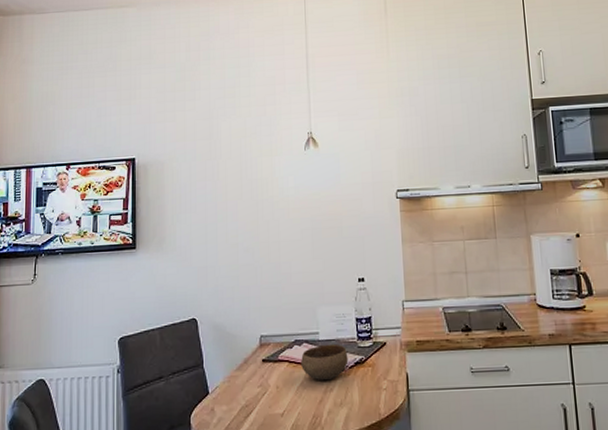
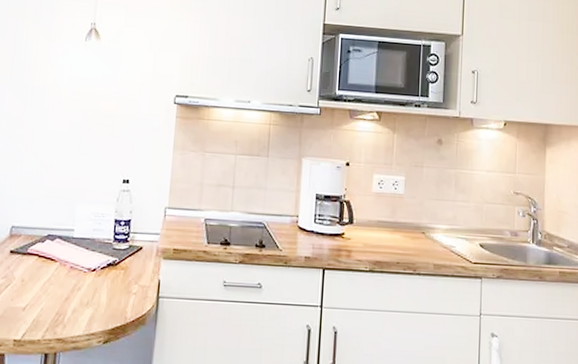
bowl: present [301,343,349,380] -> none [51,242,102,278]

